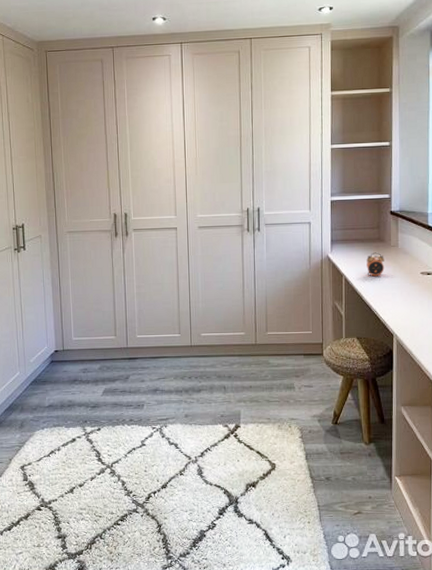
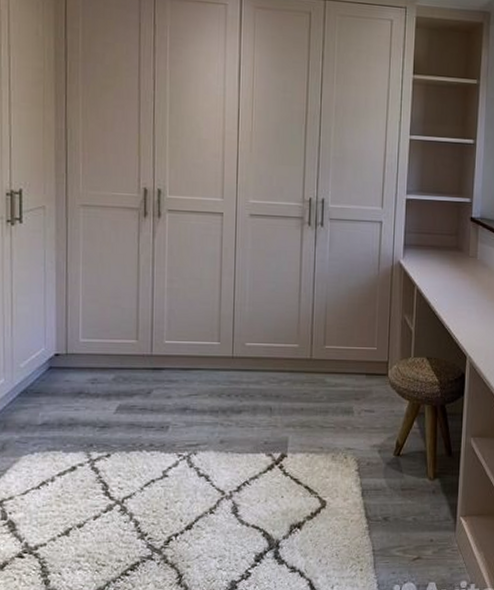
alarm clock: present [366,252,385,277] -> none [442,262,462,290]

